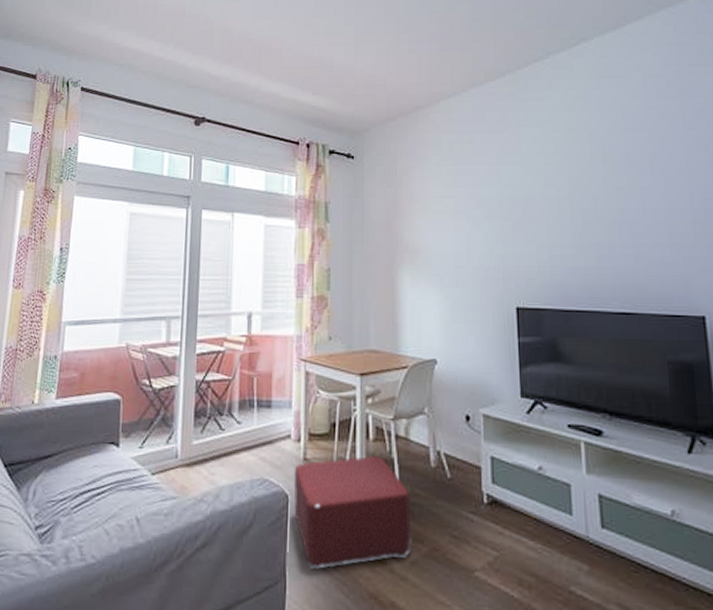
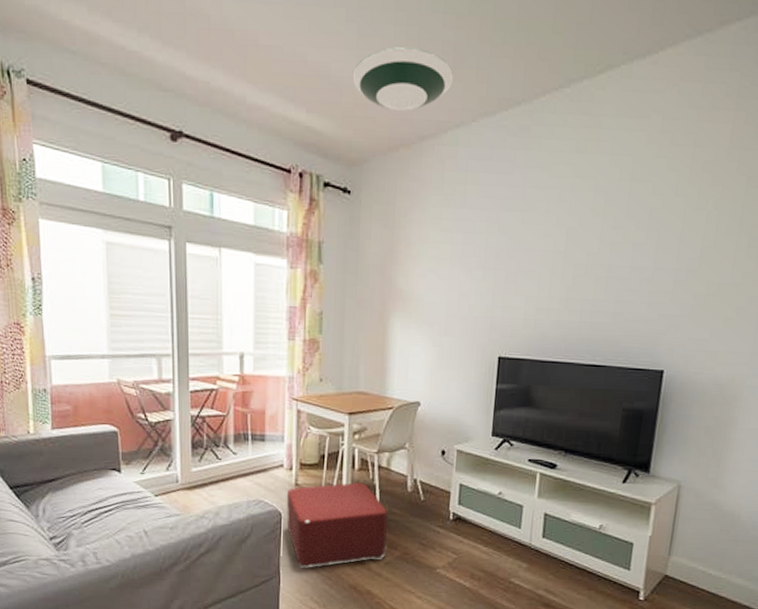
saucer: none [352,40,441,89] -> present [352,47,453,112]

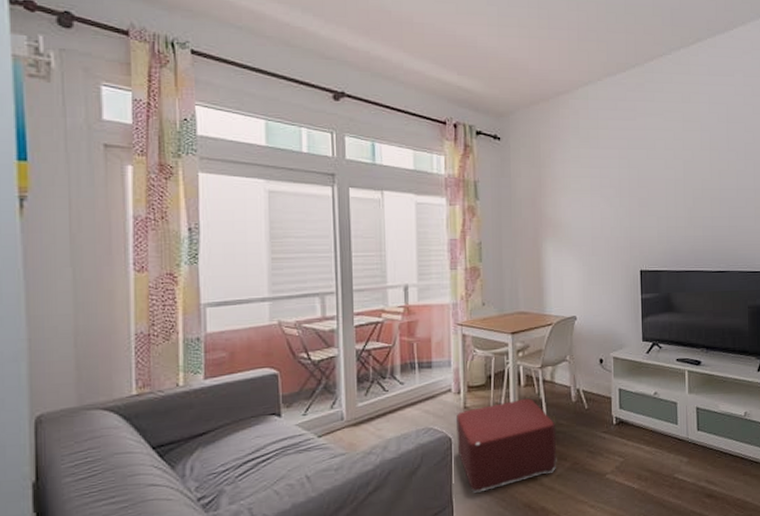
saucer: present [352,47,453,112] -> none [495,25,579,74]

